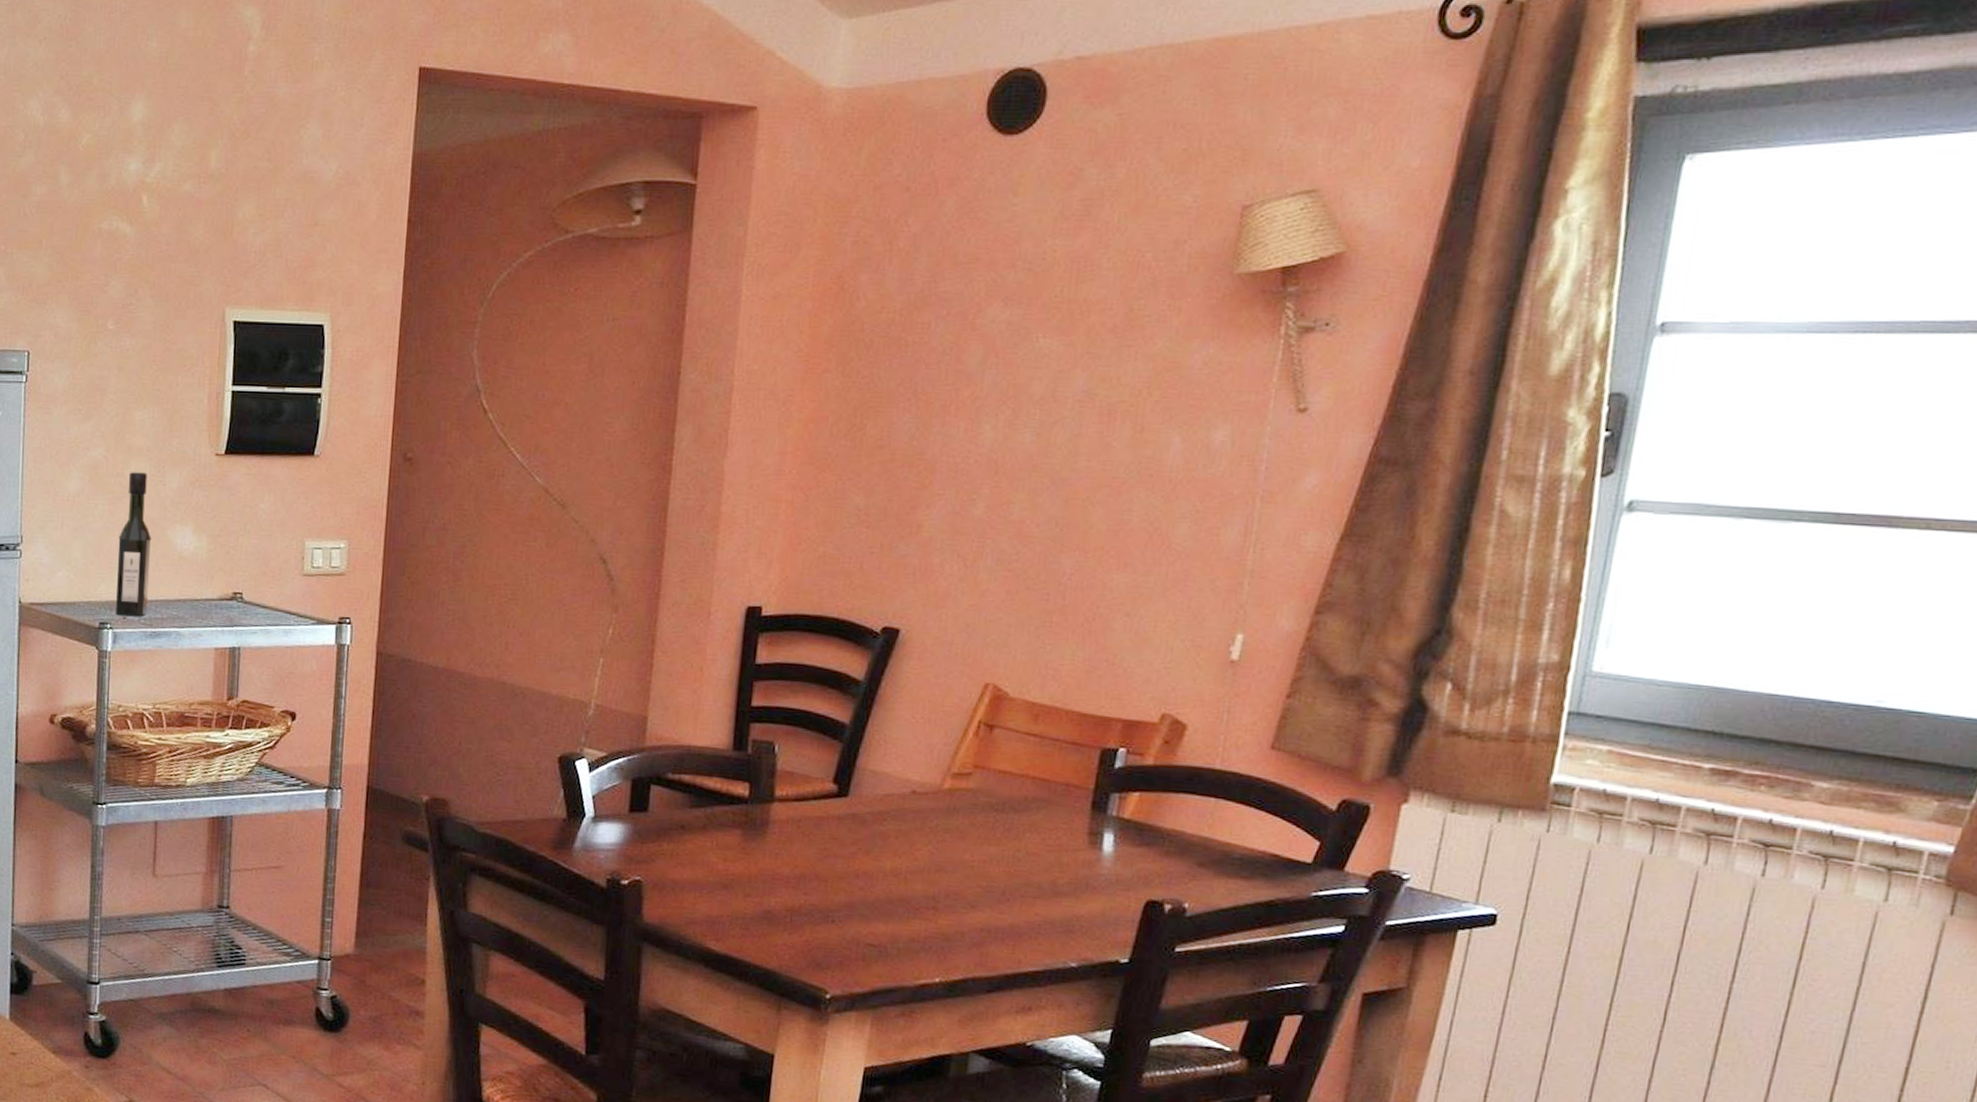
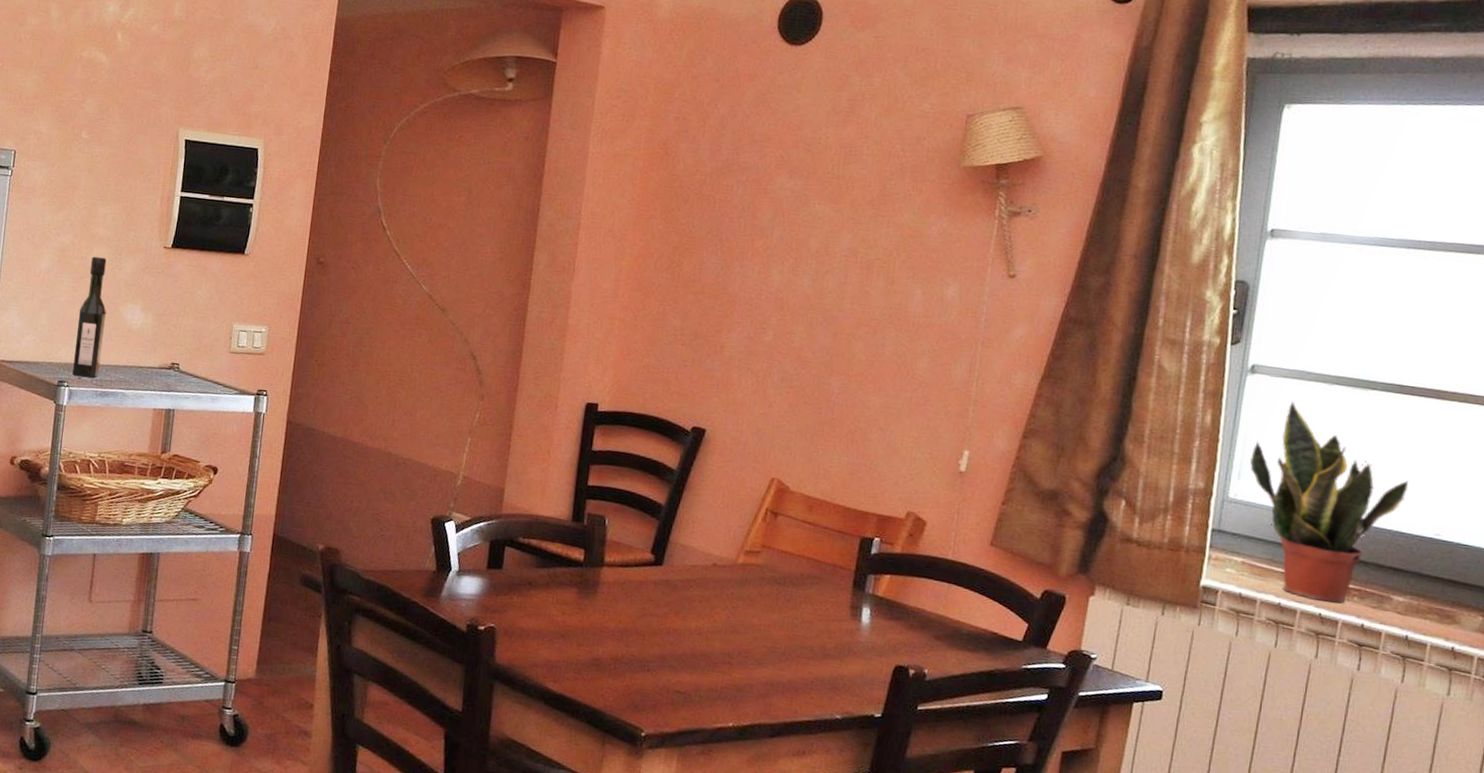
potted plant: none [1622,543,1842,795] -> present [1249,401,1408,603]

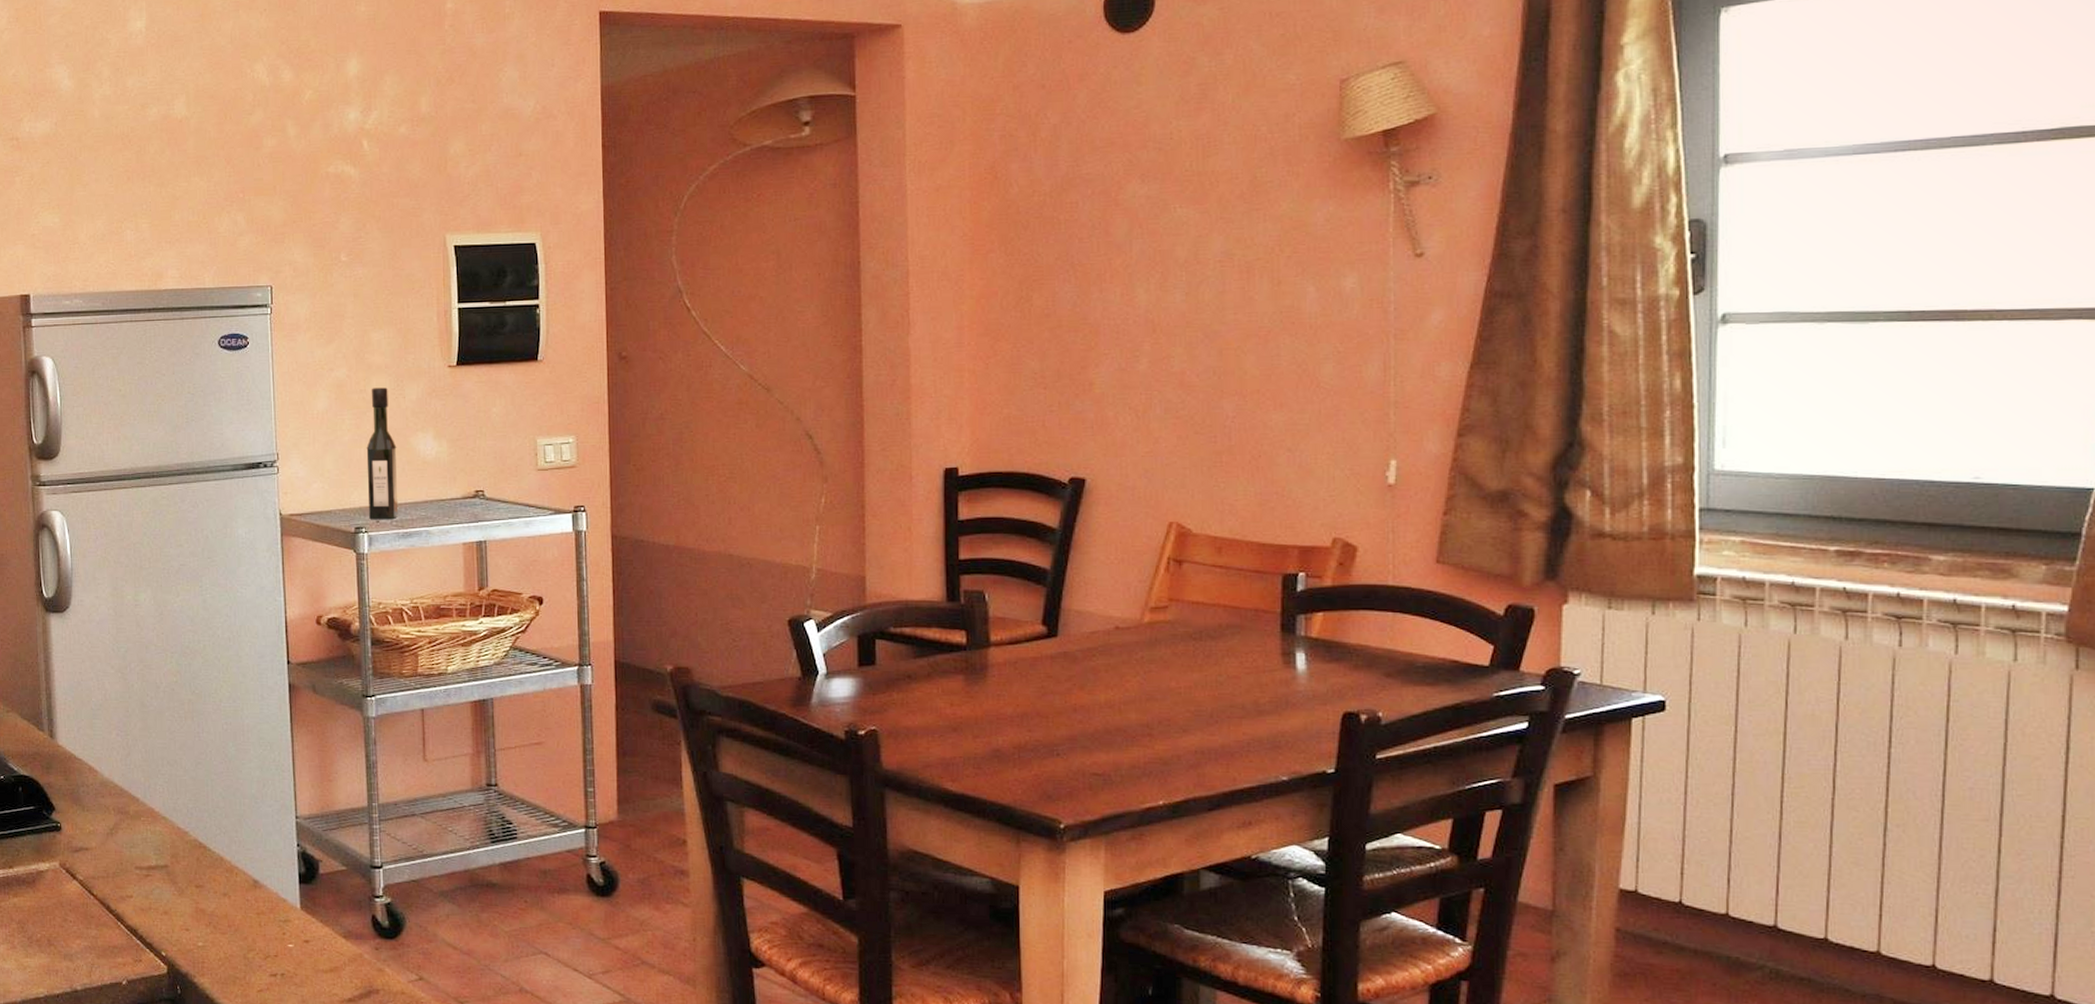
potted plant: present [1249,401,1408,603] -> none [1734,348,1932,573]

